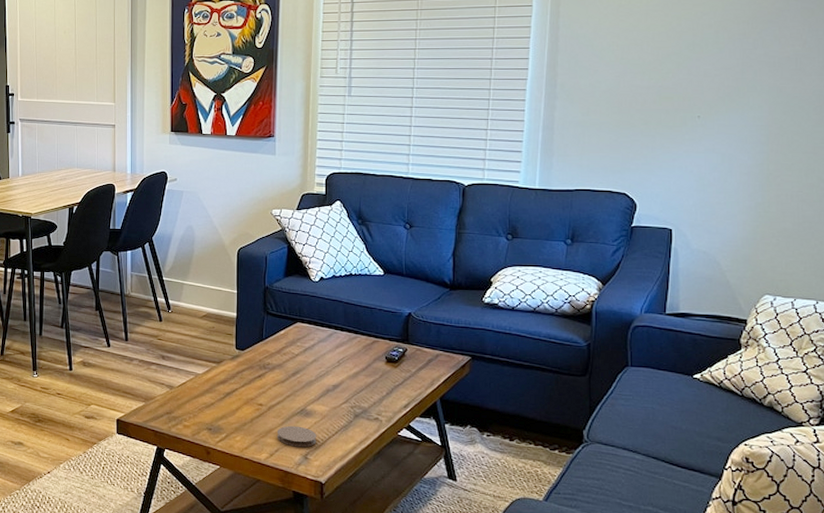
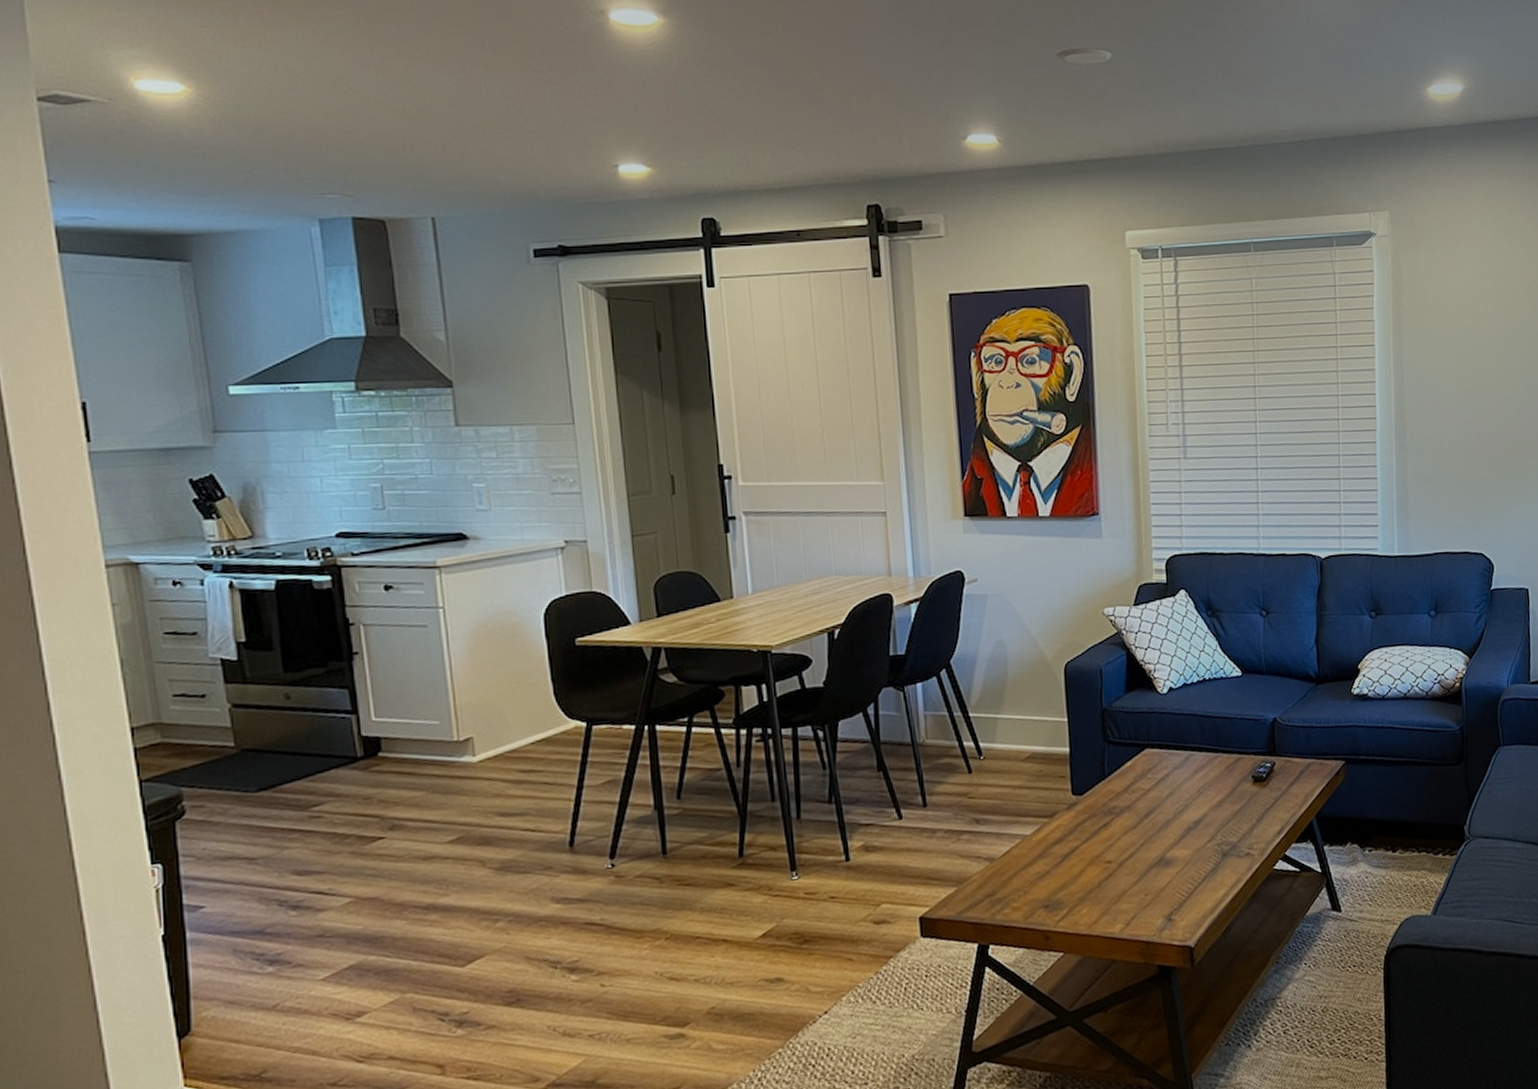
coaster: present [276,425,317,448] -> none [1131,880,1181,908]

